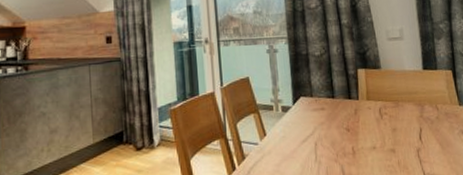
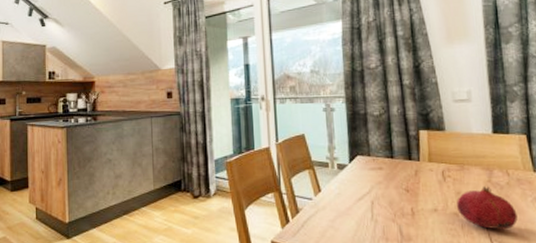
fruit: none [393,121,447,164] -> present [457,186,518,230]

